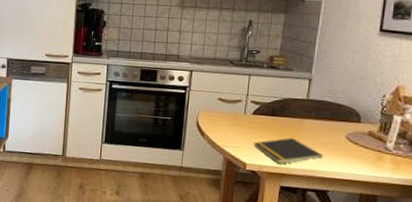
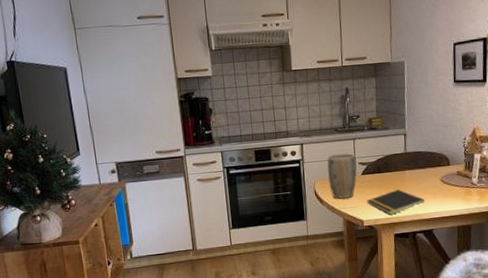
plant pot: none [214,87,250,136] -> present [327,152,357,199]

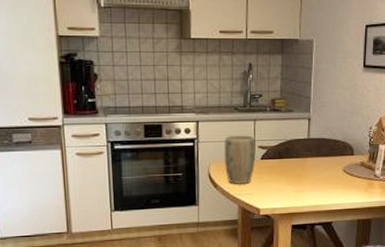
notepad: present [367,190,425,215] -> none [265,178,326,205]

